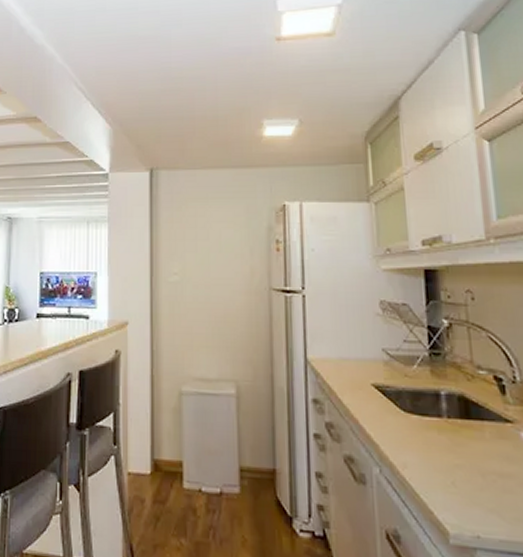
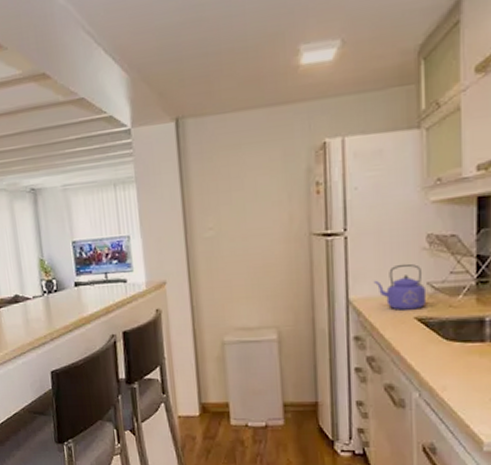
kettle: none [331,327,383,376] -> present [373,263,427,310]

